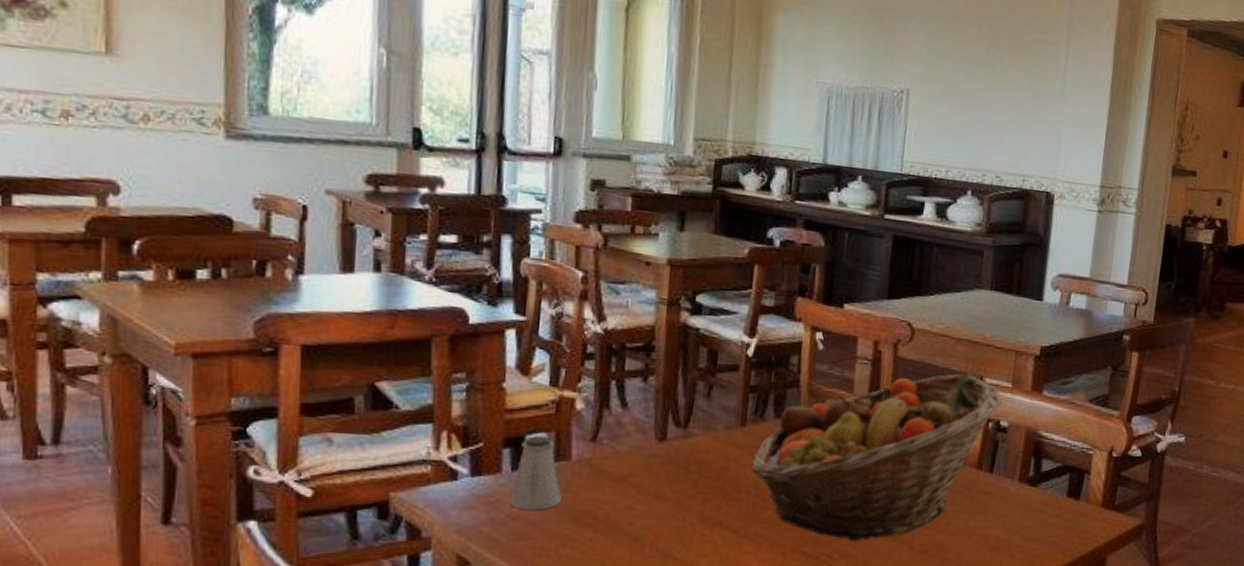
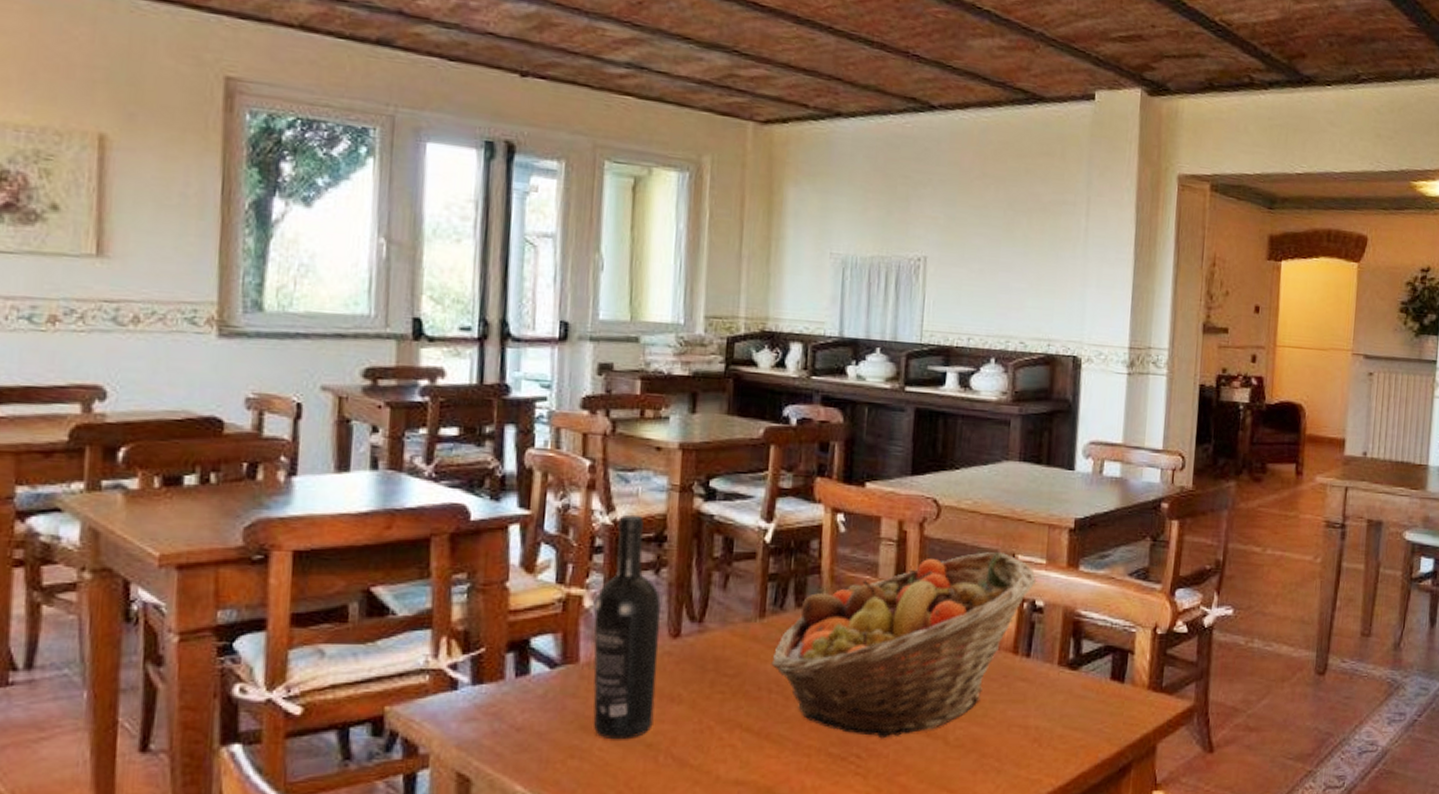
saltshaker: present [509,435,563,510] -> none [513,637,570,719]
wine bottle: none [584,324,648,531] -> present [593,514,661,738]

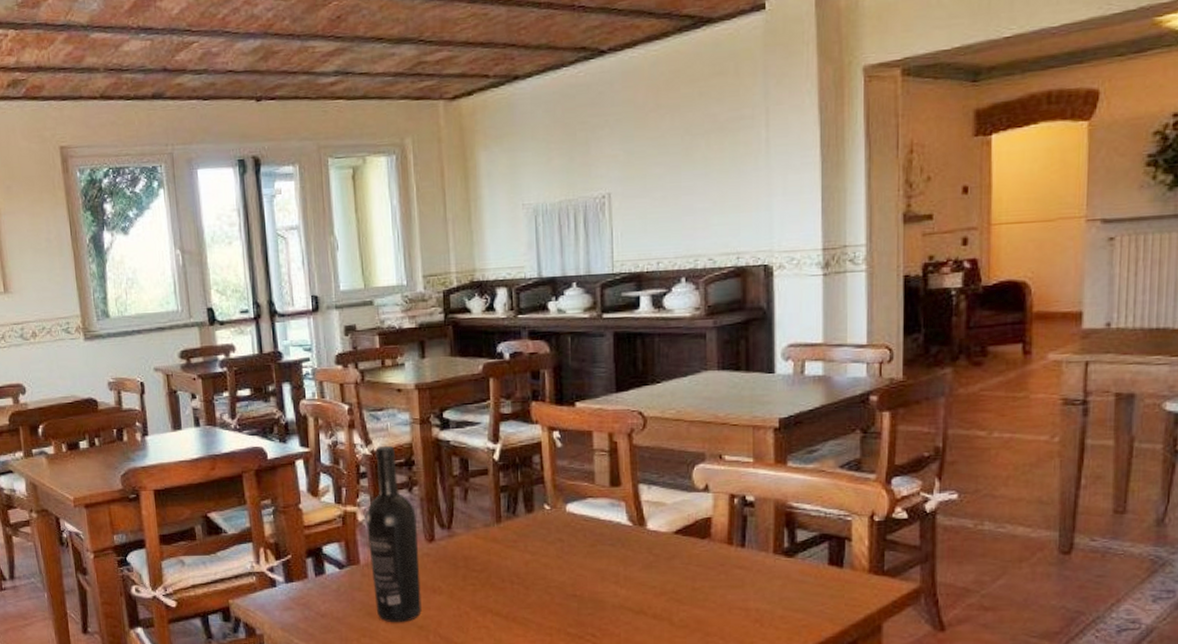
fruit basket: present [771,551,1037,739] -> none [511,454,746,621]

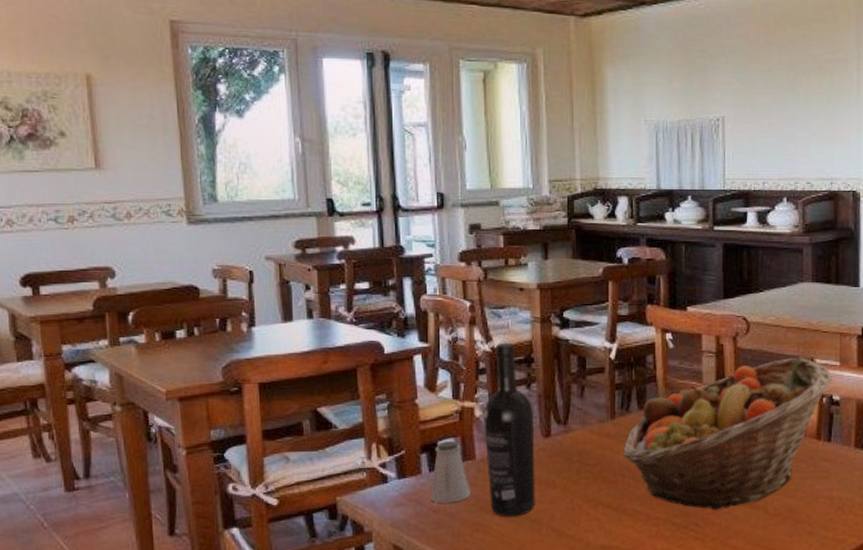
saltshaker: none [317,545,358,608] -> present [430,440,472,503]
fruit basket: none [511,454,746,621] -> present [623,357,833,511]

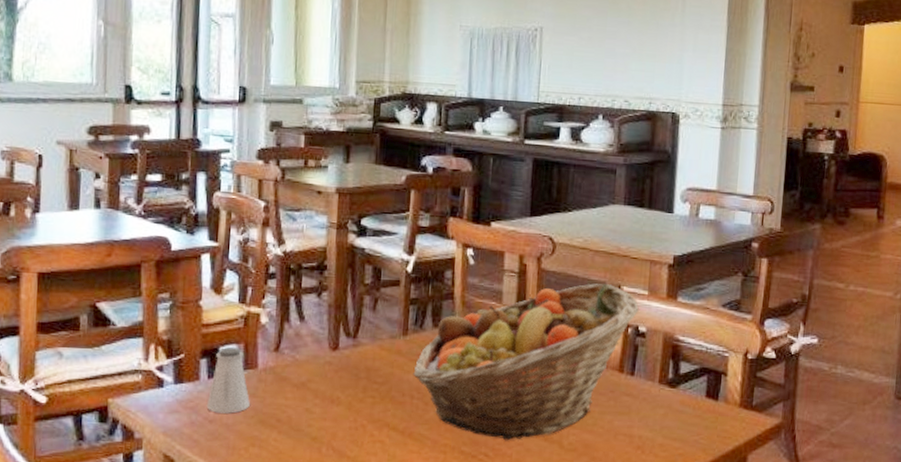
wine bottle: present [483,342,535,516] -> none [268,247,322,432]

